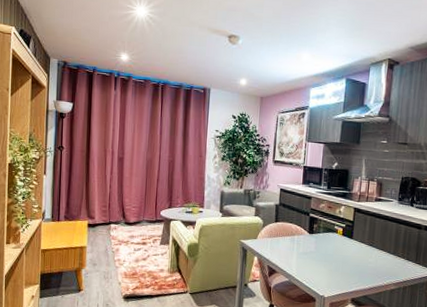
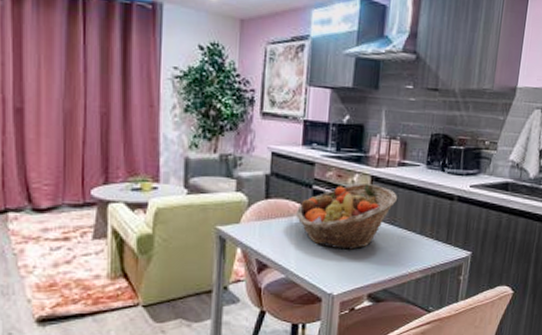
fruit basket: none [297,213,375,264] -> present [296,182,397,250]

